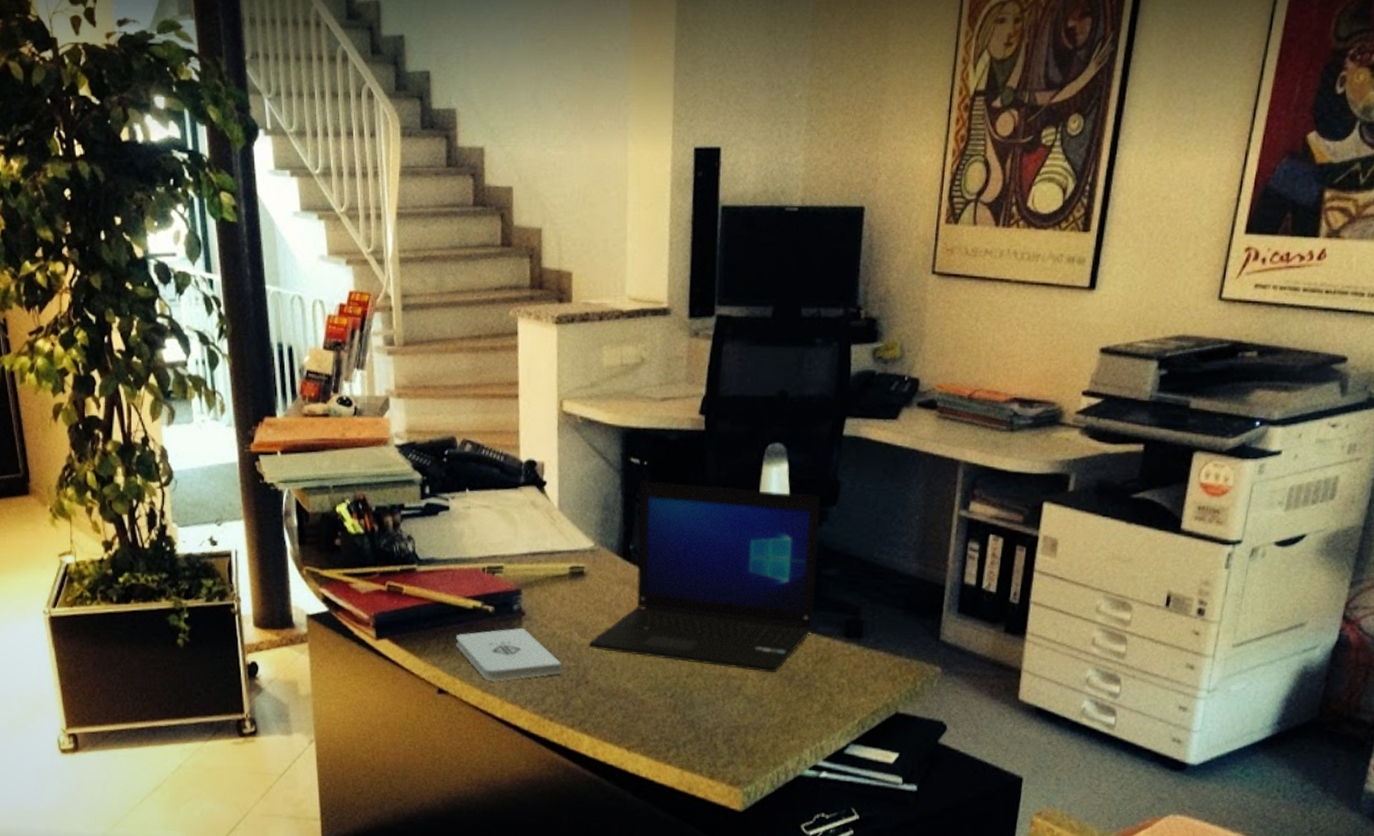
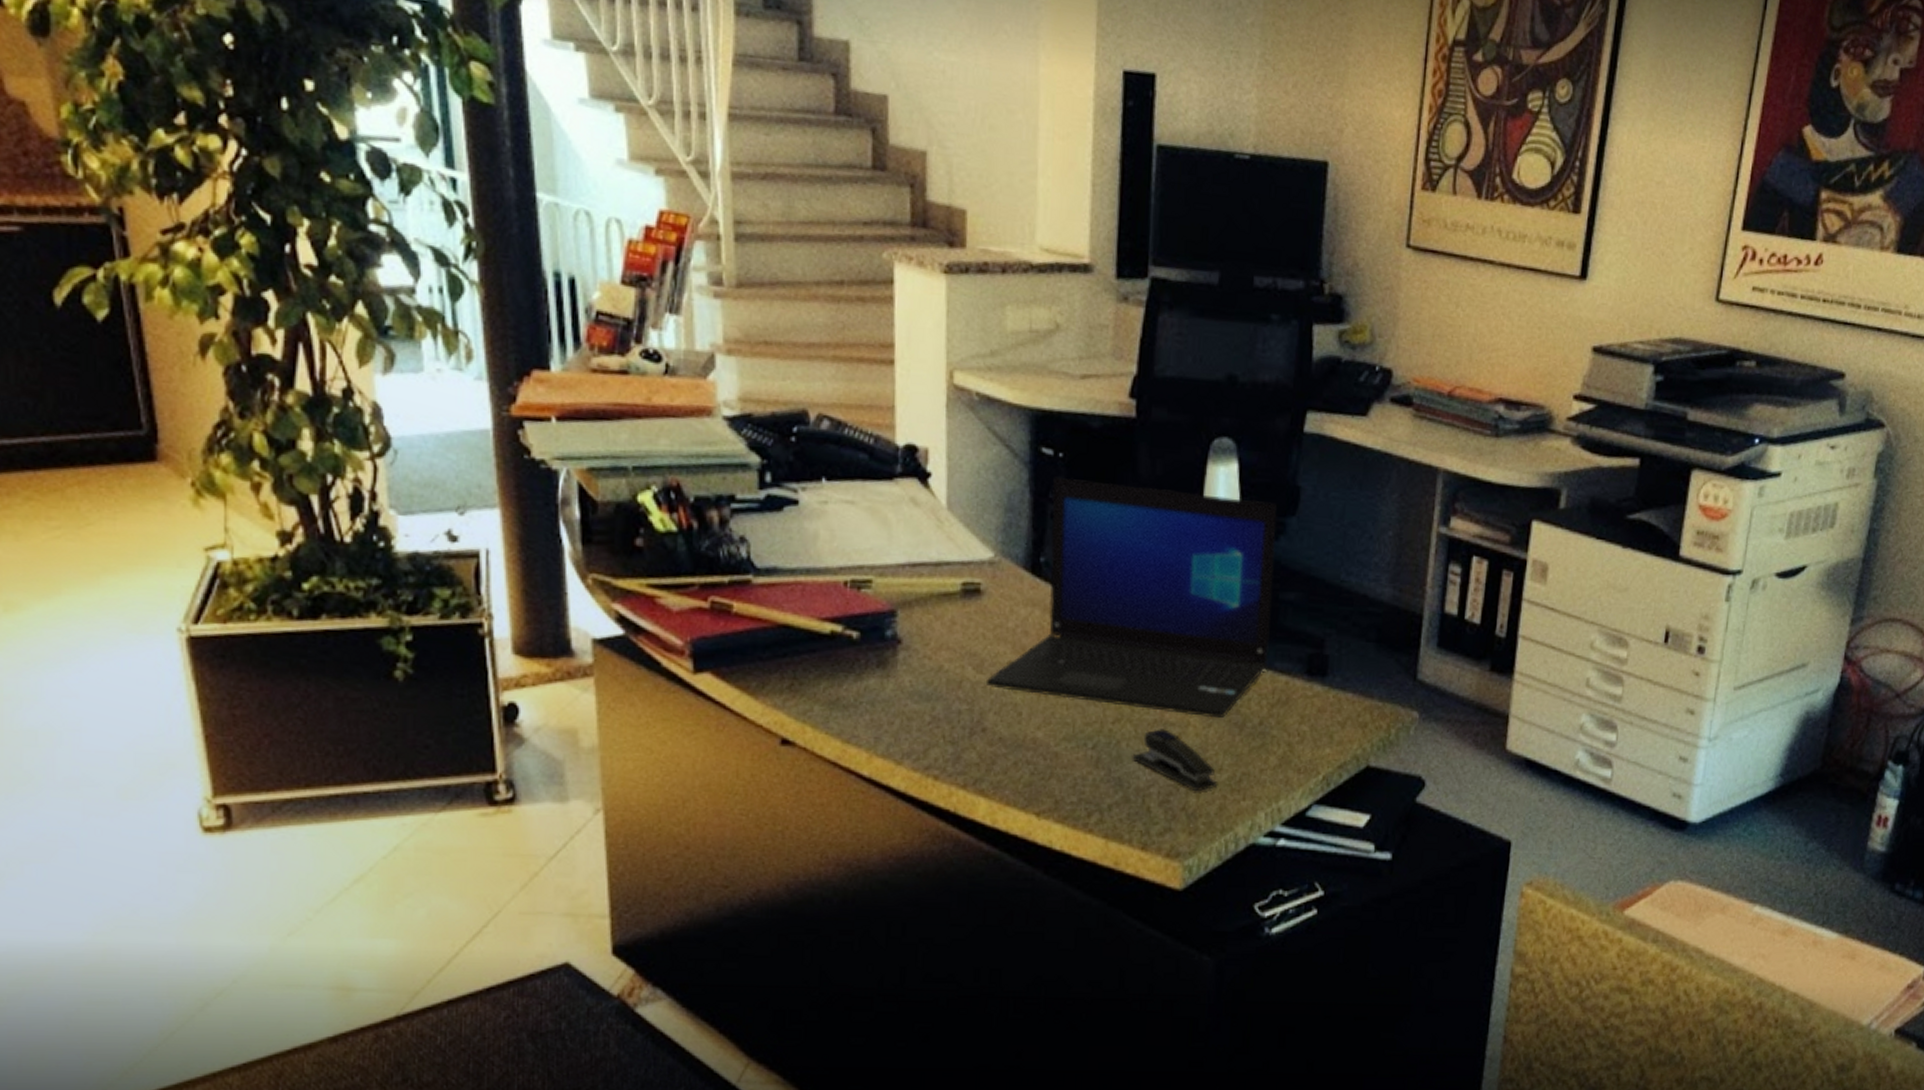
notepad: present [455,627,562,682] -> none [805,659,951,729]
stapler: none [702,681,772,733] -> present [1132,729,1218,792]

